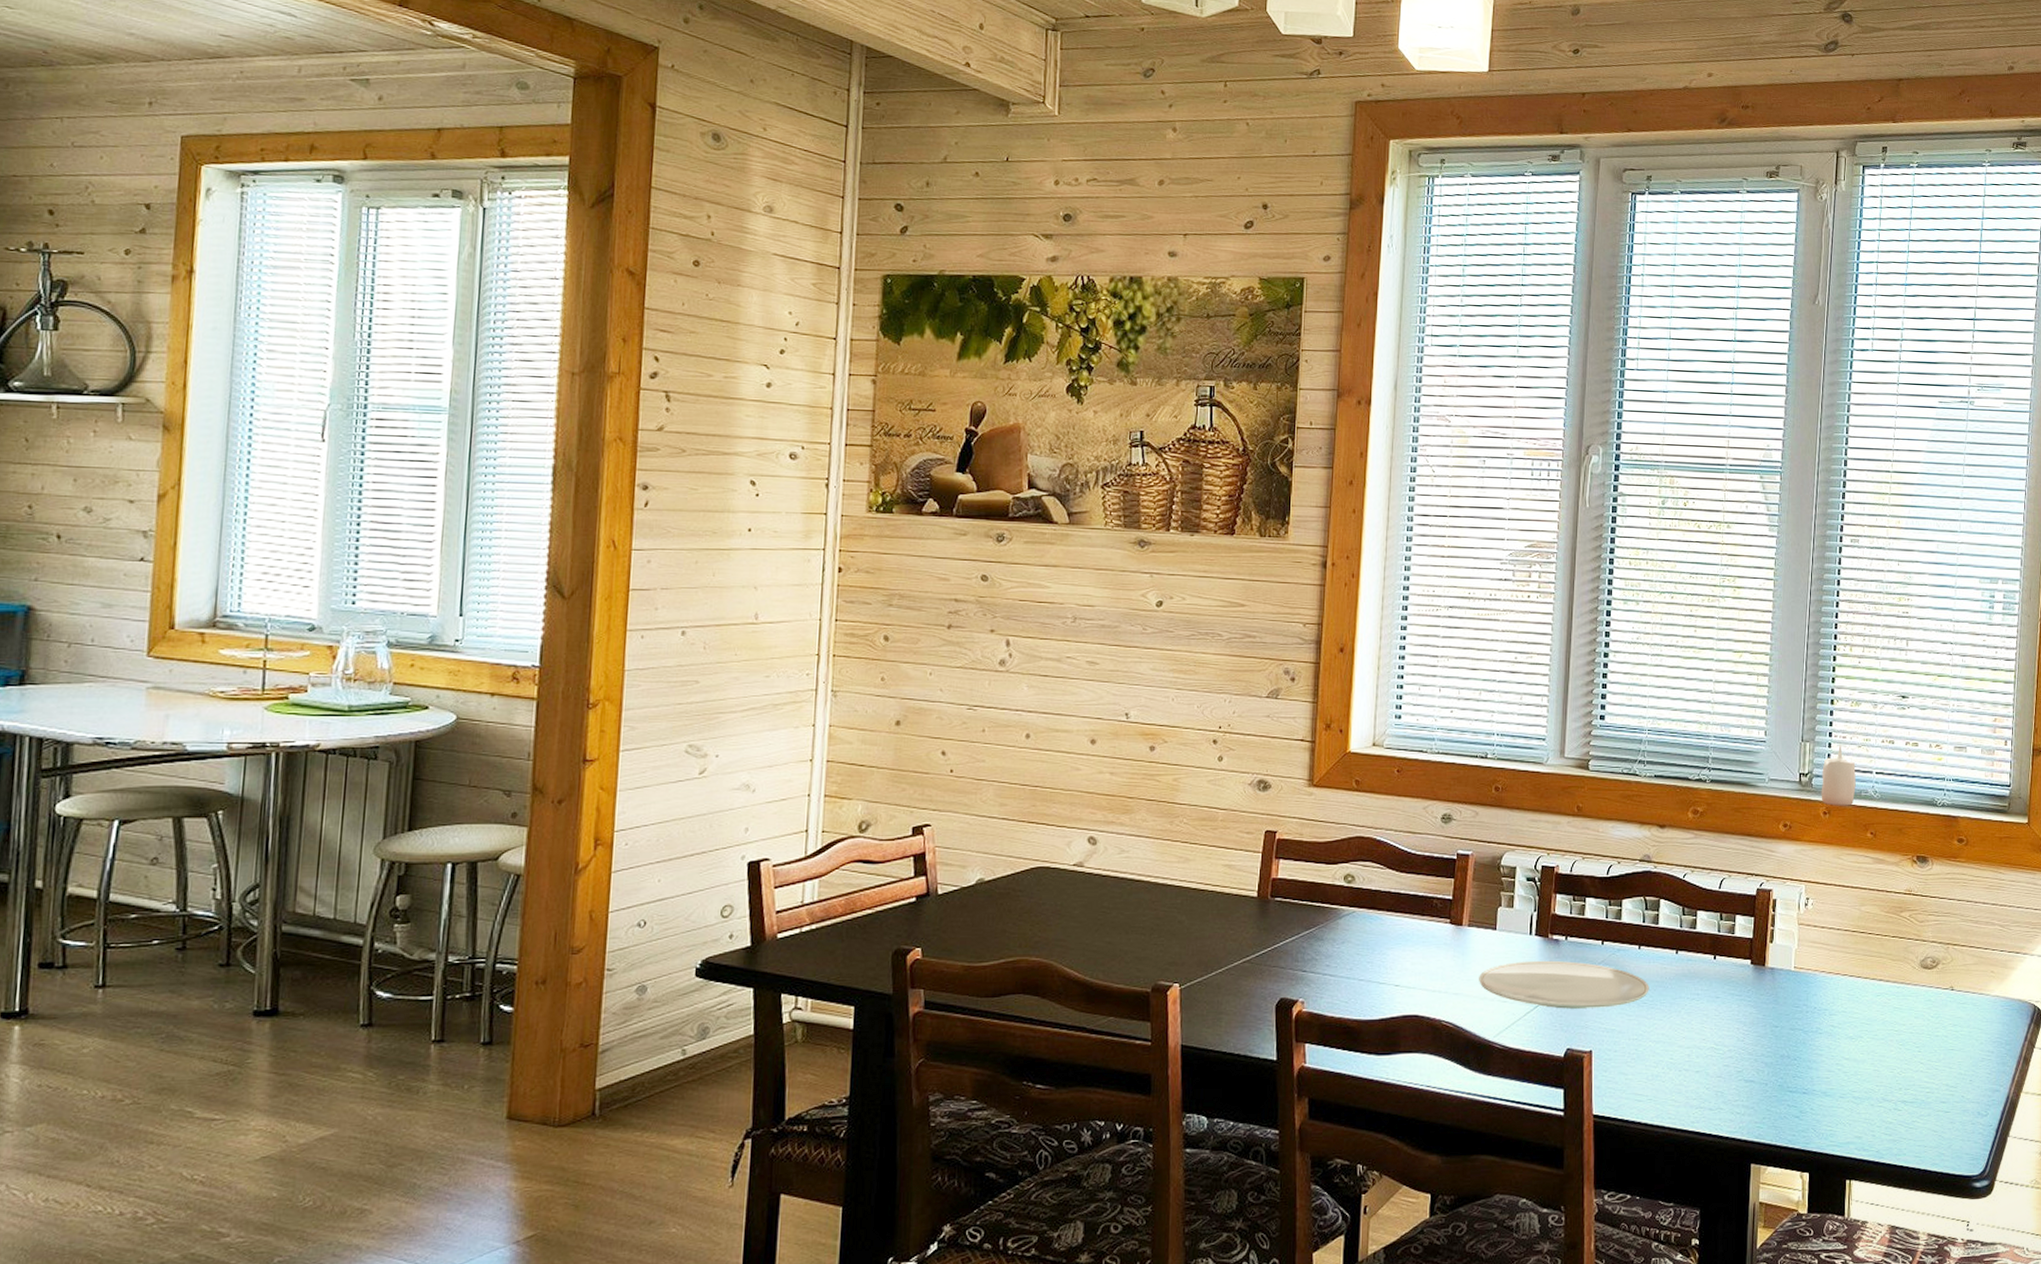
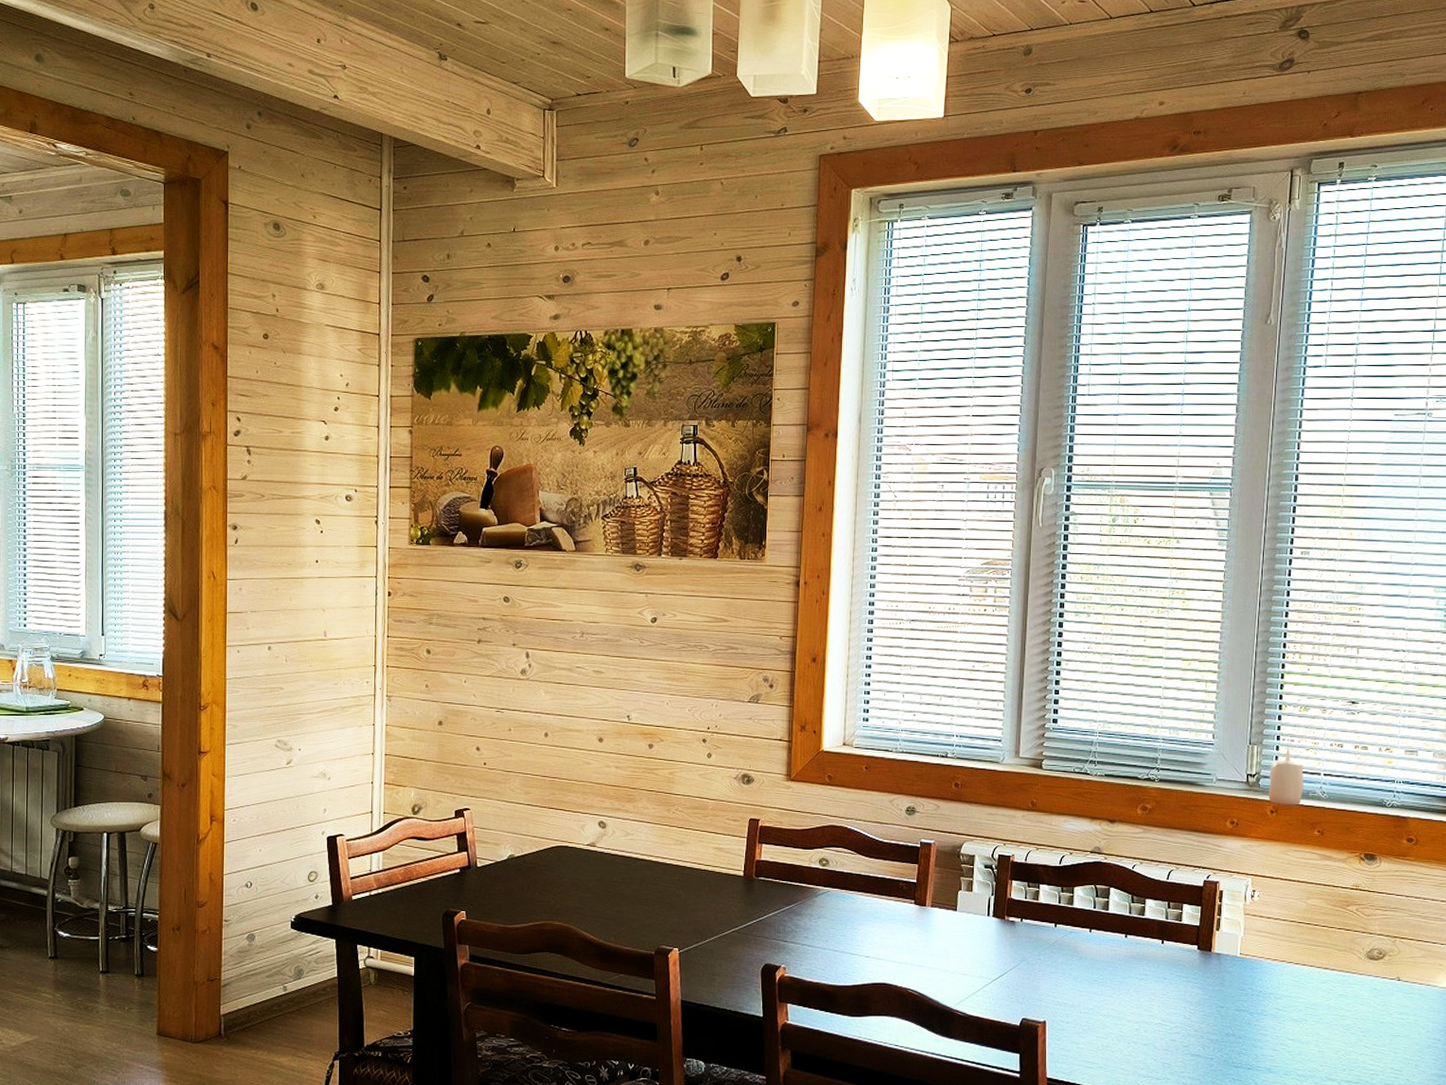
plate: present [1479,960,1649,1009] -> none [941,939,1100,984]

